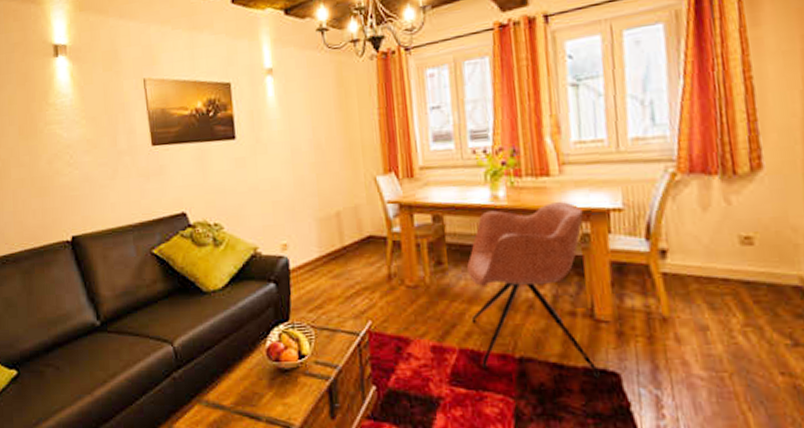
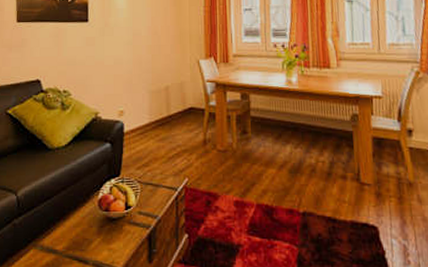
armchair: present [466,202,600,377] -> none [265,89,363,229]

